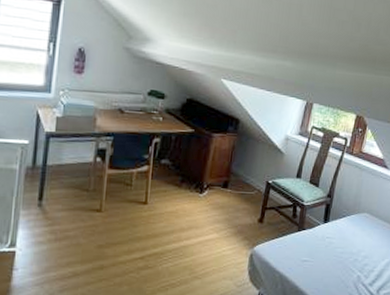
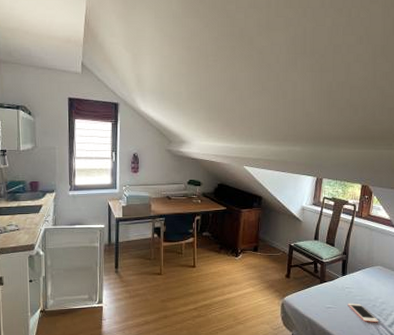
cell phone: none [326,256,359,281] -> present [347,303,378,323]

